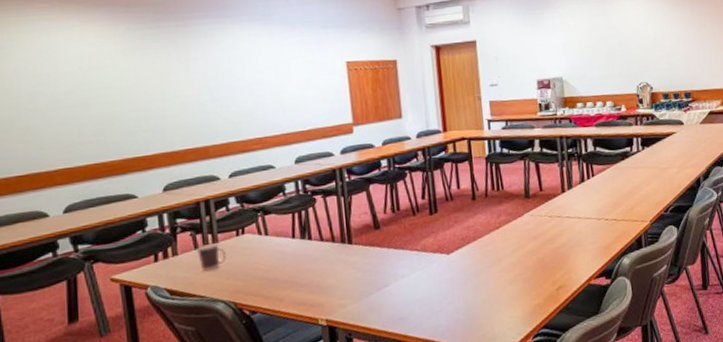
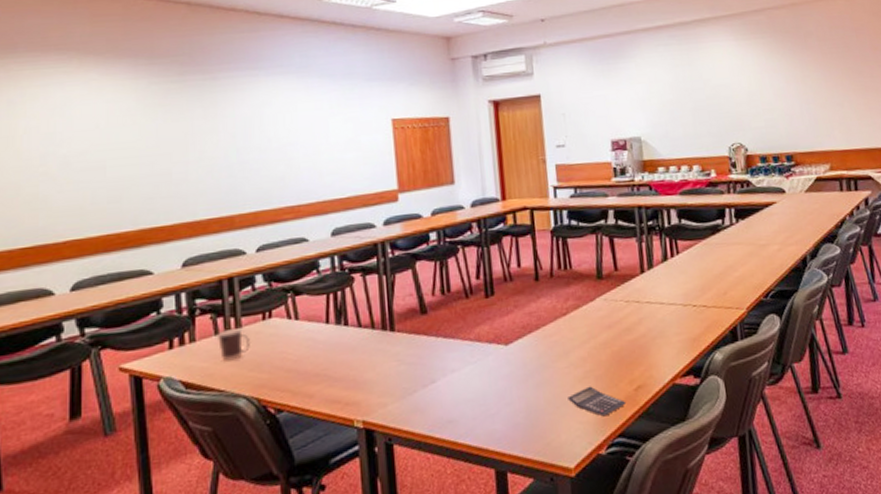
calculator: none [500,287,550,312] -> present [568,386,627,417]

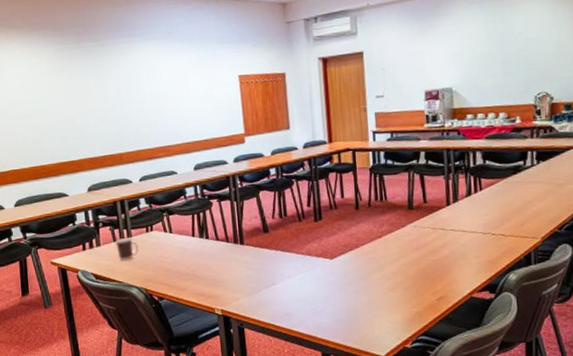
calculator: present [568,386,627,417] -> none [381,294,430,319]

